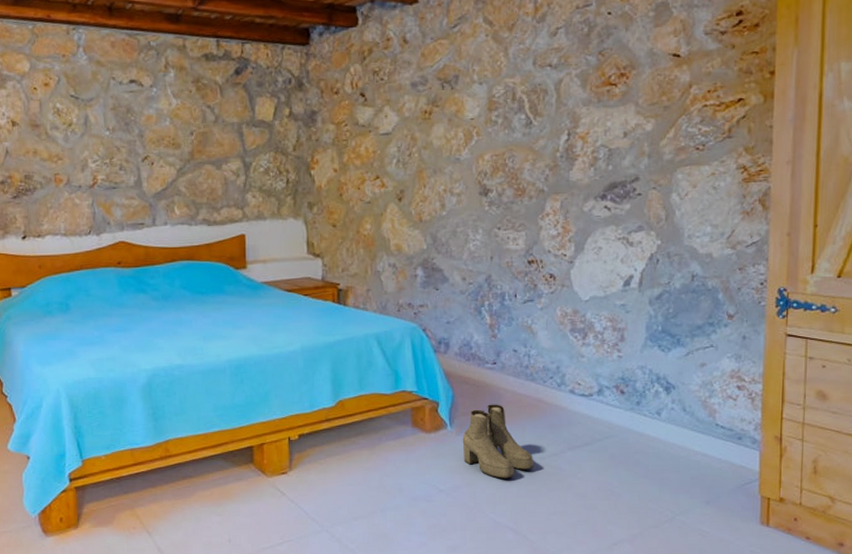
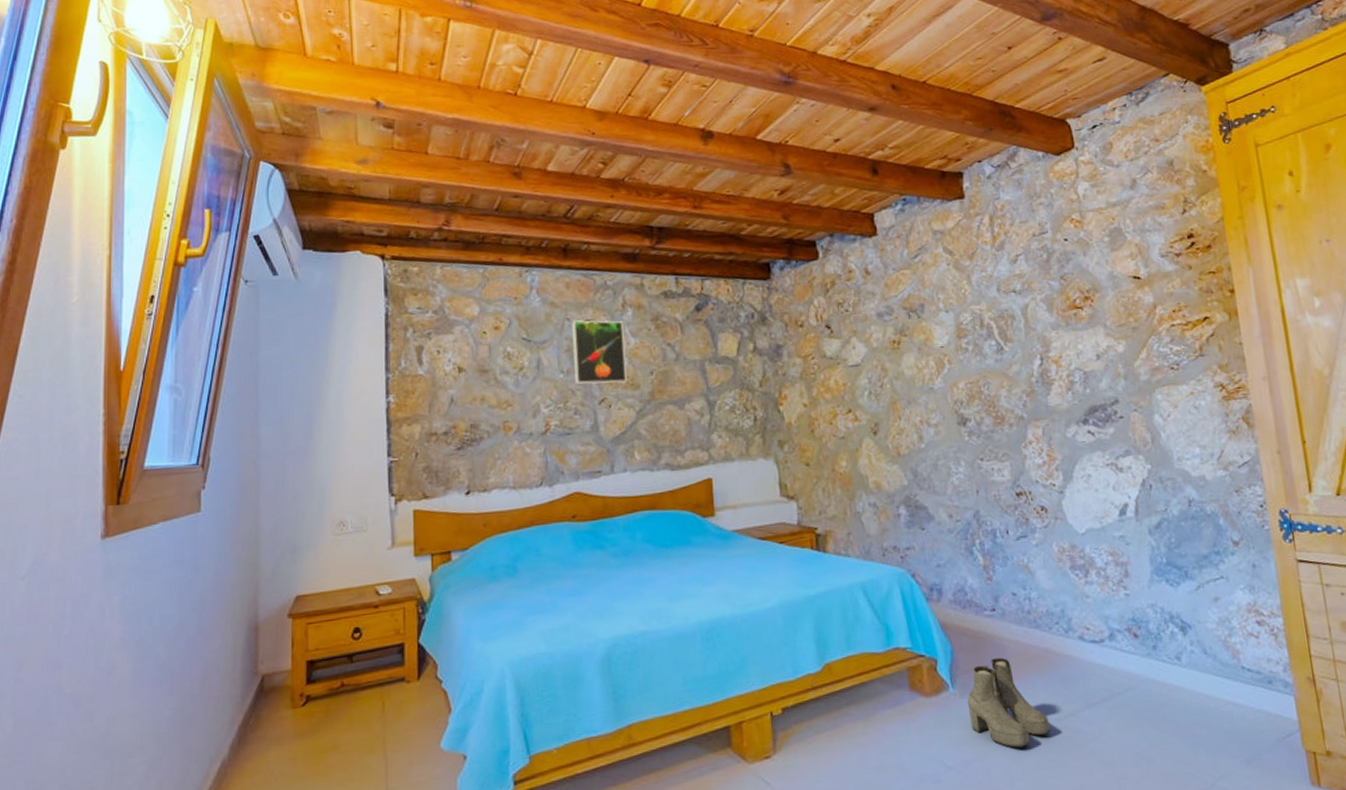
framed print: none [117,80,168,142] -> present [572,320,627,385]

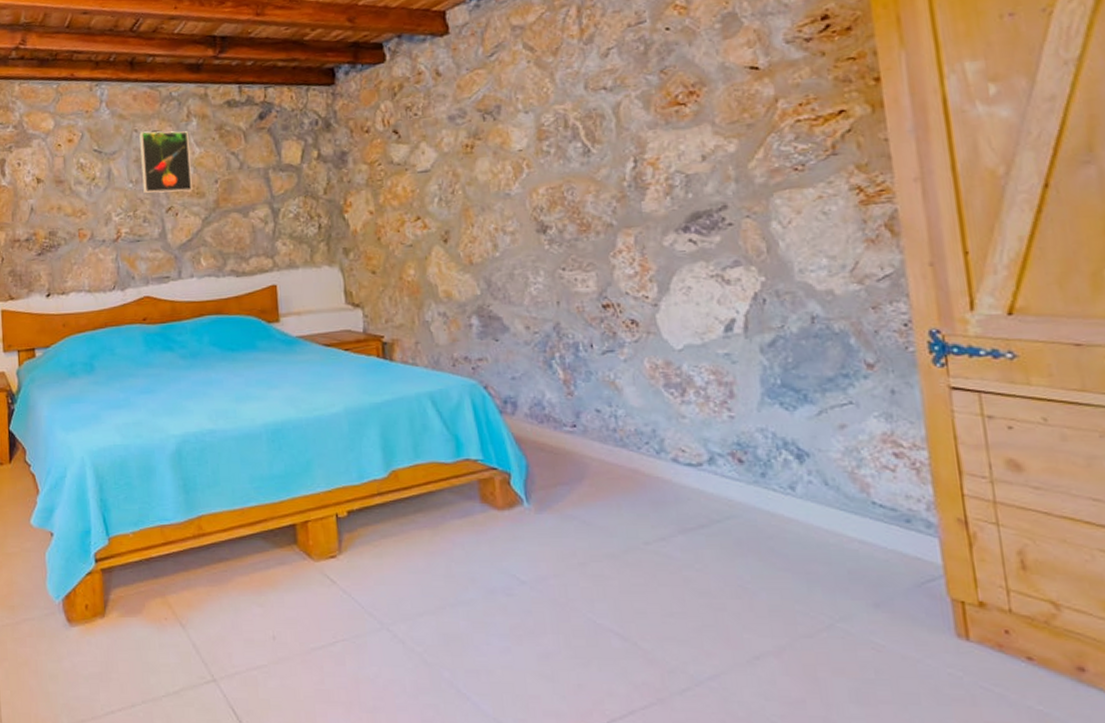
boots: present [967,657,1051,748] -> none [543,475,637,568]

